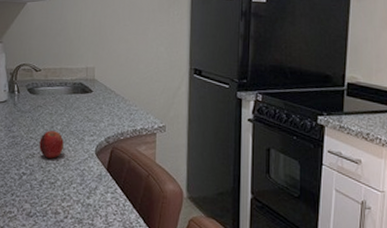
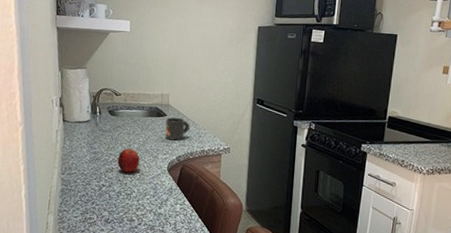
mug: none [91,93,120,120] -> present [165,117,191,141]

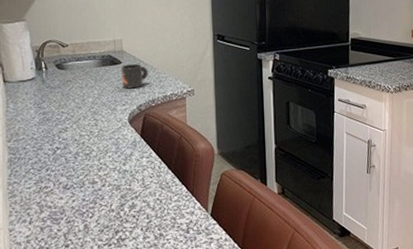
fruit: present [117,149,140,173] -> none [71,104,96,131]

